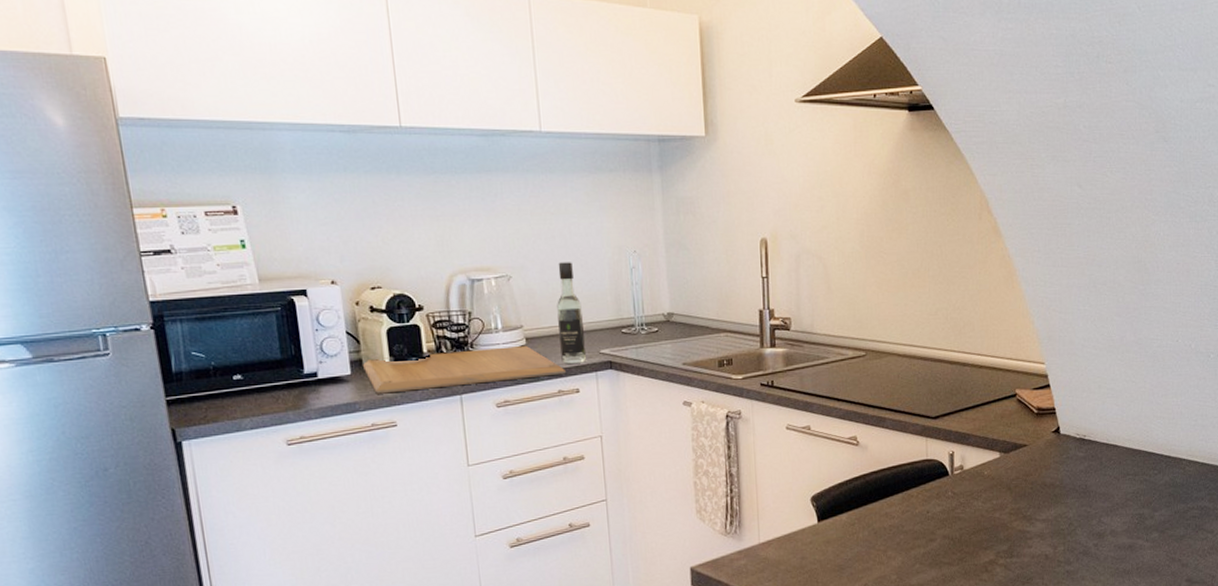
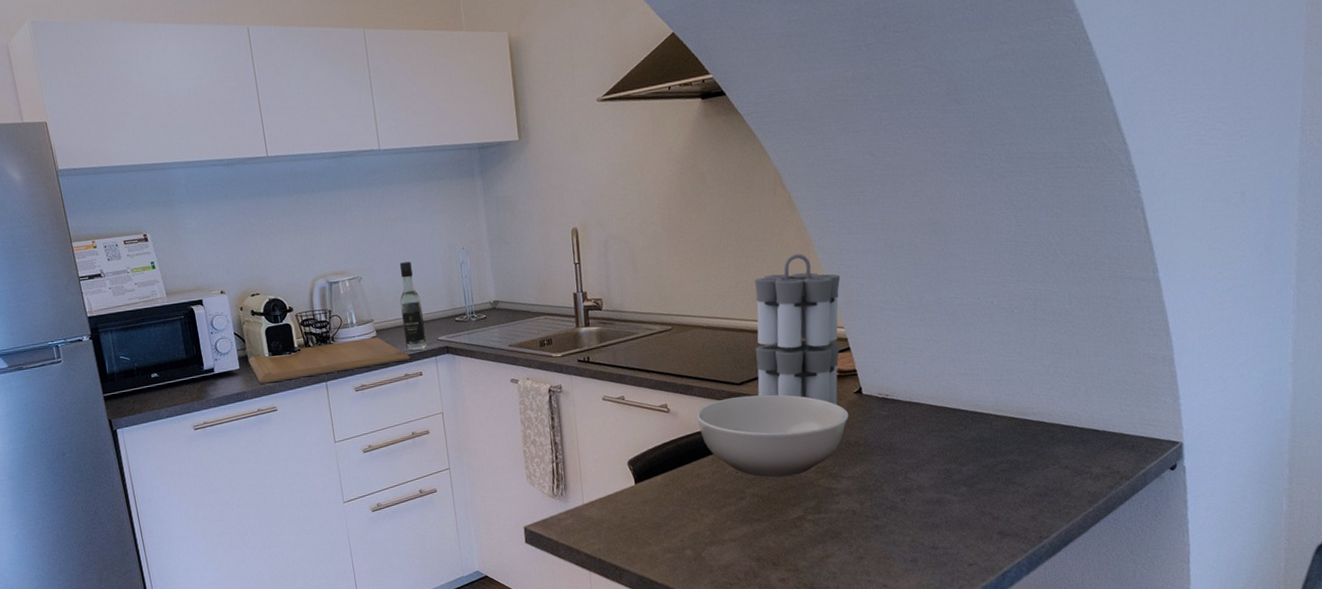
bowl: none [887,430,1045,520] -> present [695,394,849,479]
spice rack: none [952,284,1044,443] -> present [755,254,841,404]

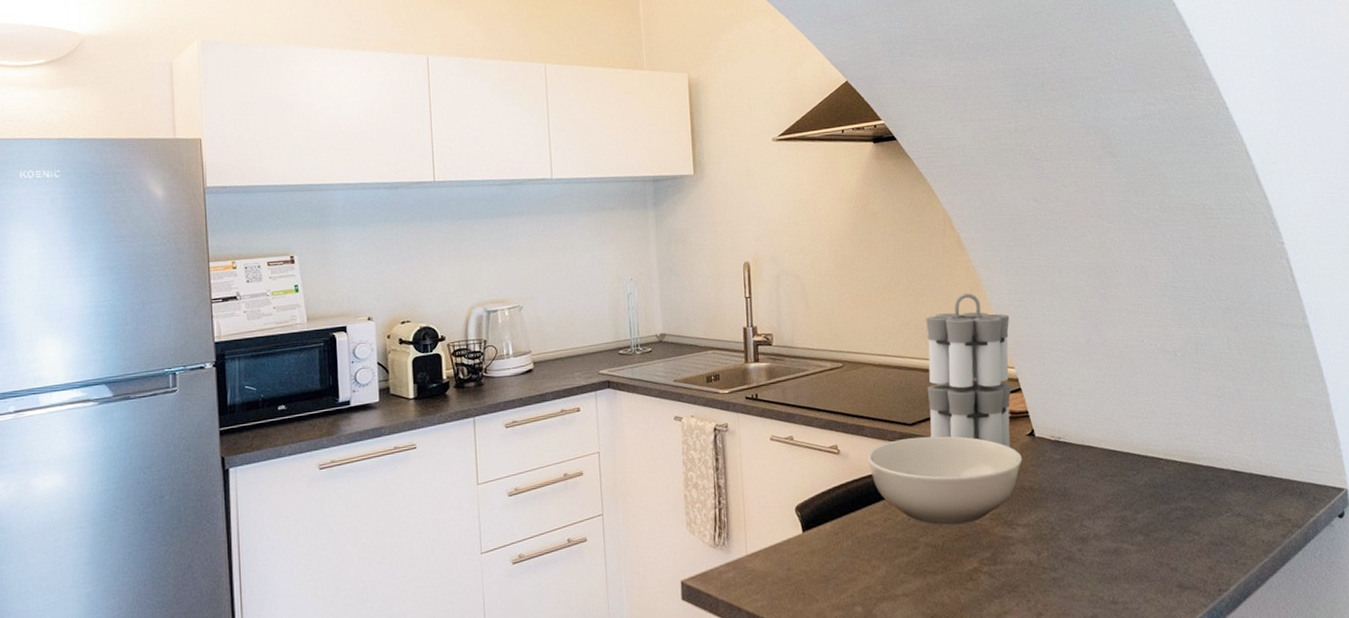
chopping board: present [248,336,411,384] -> none [390,369,569,419]
bottle: present [399,261,427,351] -> none [562,291,587,385]

